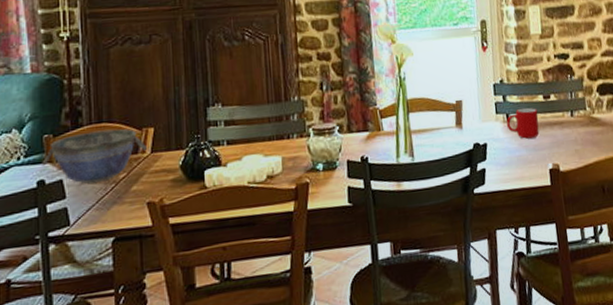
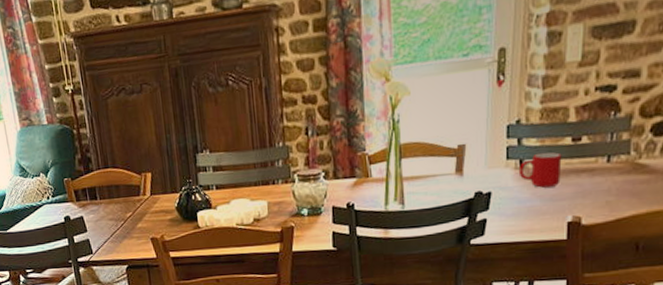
bowl: present [42,128,147,184] -> none [65,173,147,220]

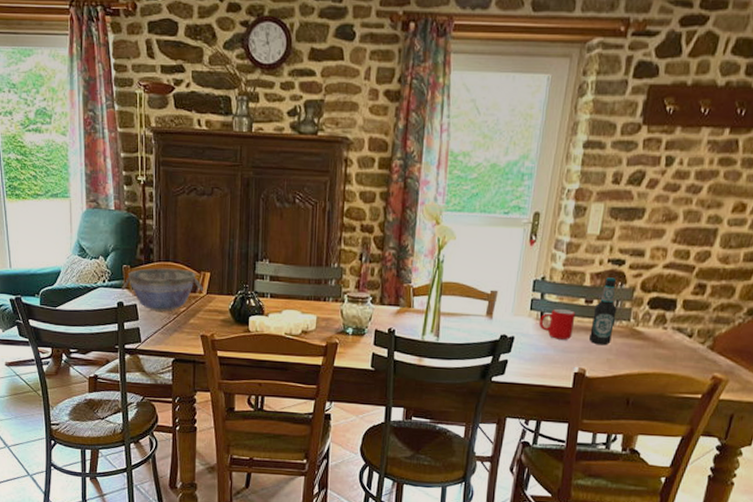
bowl: none [65,173,147,220] -> present [121,268,203,312]
bottle: none [582,107,612,187] -> present [589,277,617,346]

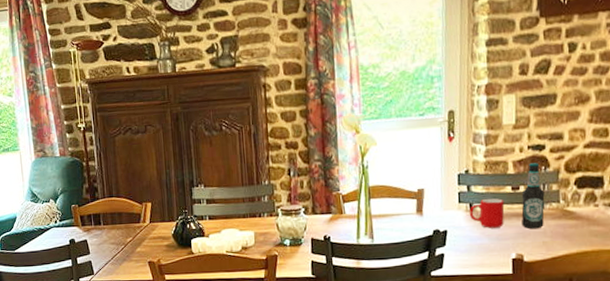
bowl: present [121,268,203,312] -> none [72,202,146,244]

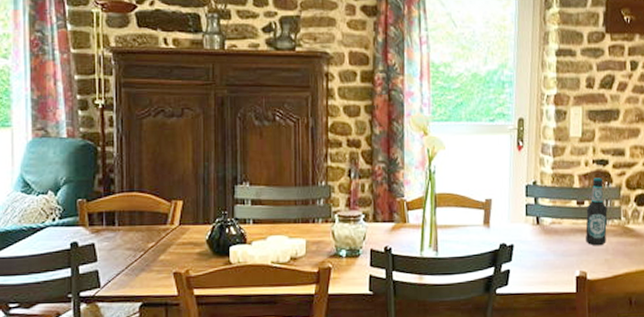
cup: present [469,198,505,228] -> none [535,212,570,244]

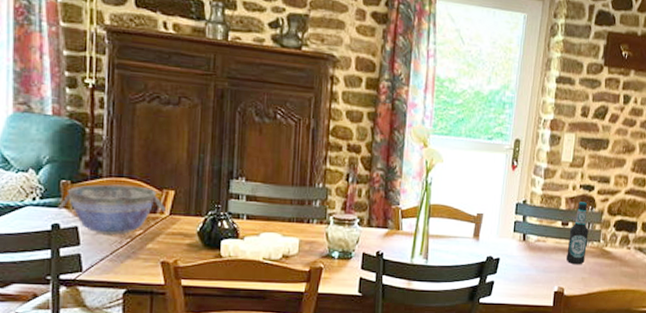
bowl: none [75,199,175,249] -> present [57,184,165,235]

